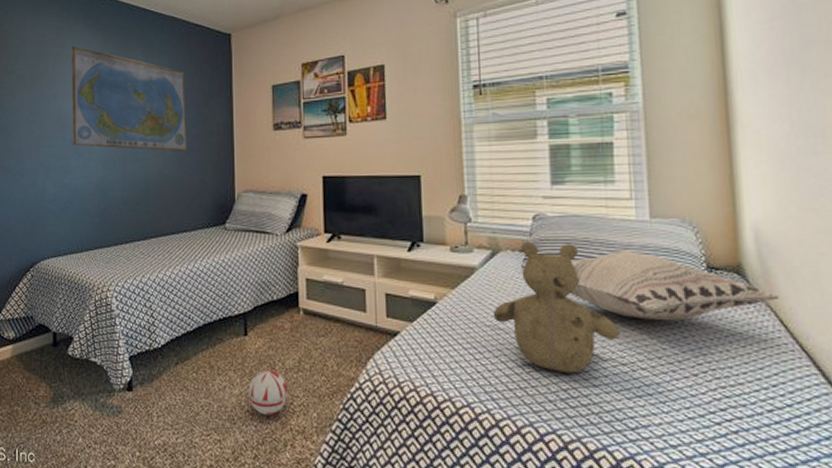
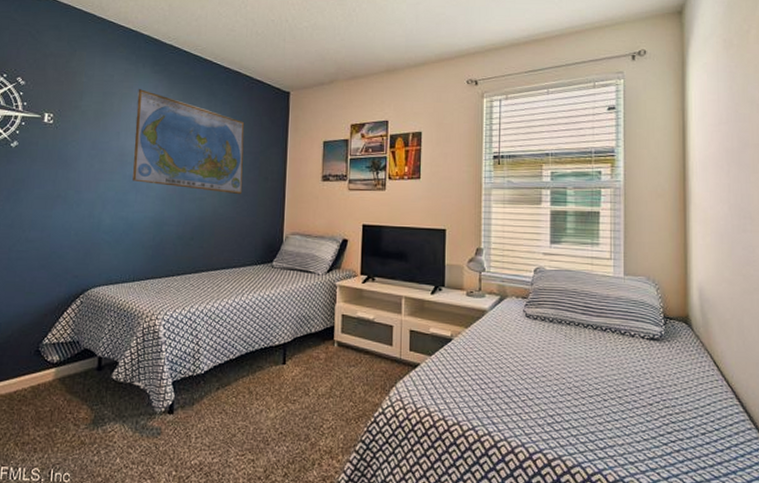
ball: present [248,369,288,416] -> none [283,395,319,437]
teddy bear: present [492,241,621,374] -> none [498,290,597,402]
decorative pillow: present [570,250,779,320] -> none [560,300,714,359]

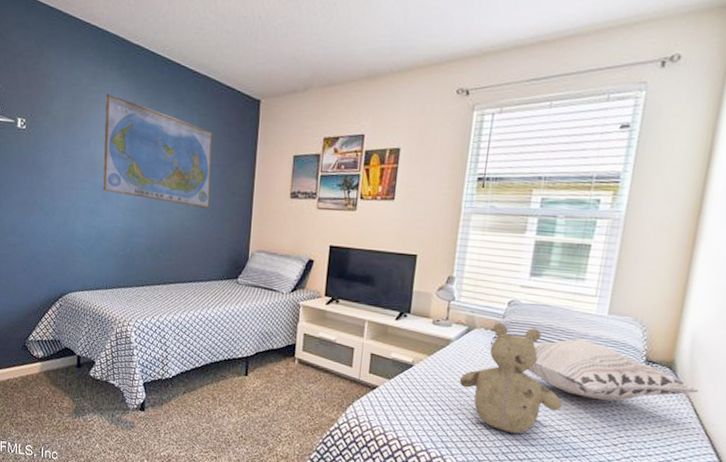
teddy bear: none [498,290,597,402] -> present [459,322,562,434]
decorative pillow: none [560,300,714,359] -> present [527,339,699,401]

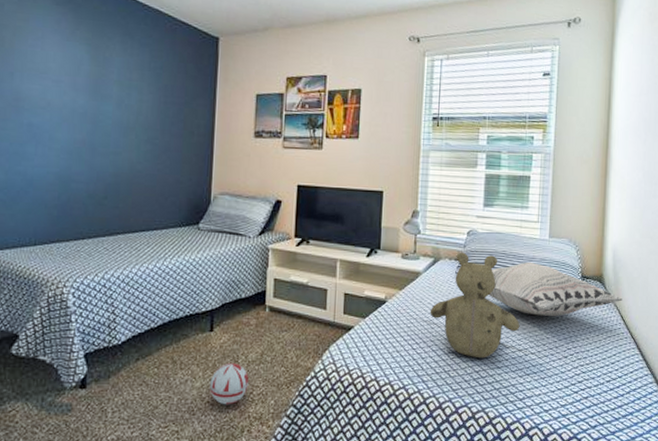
world map: present [102,93,213,209] -> none [30,21,167,150]
ball: none [243,405,278,442] -> present [210,362,249,405]

